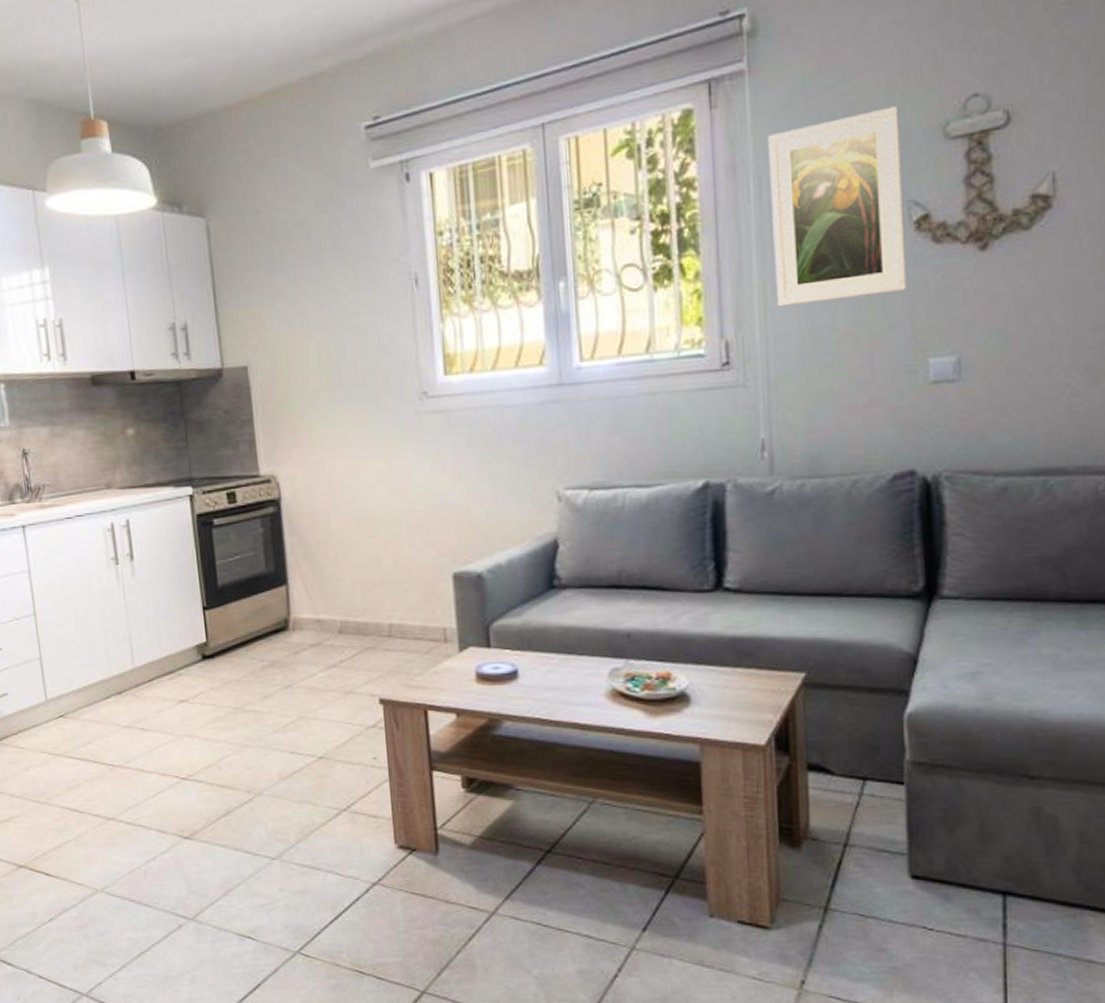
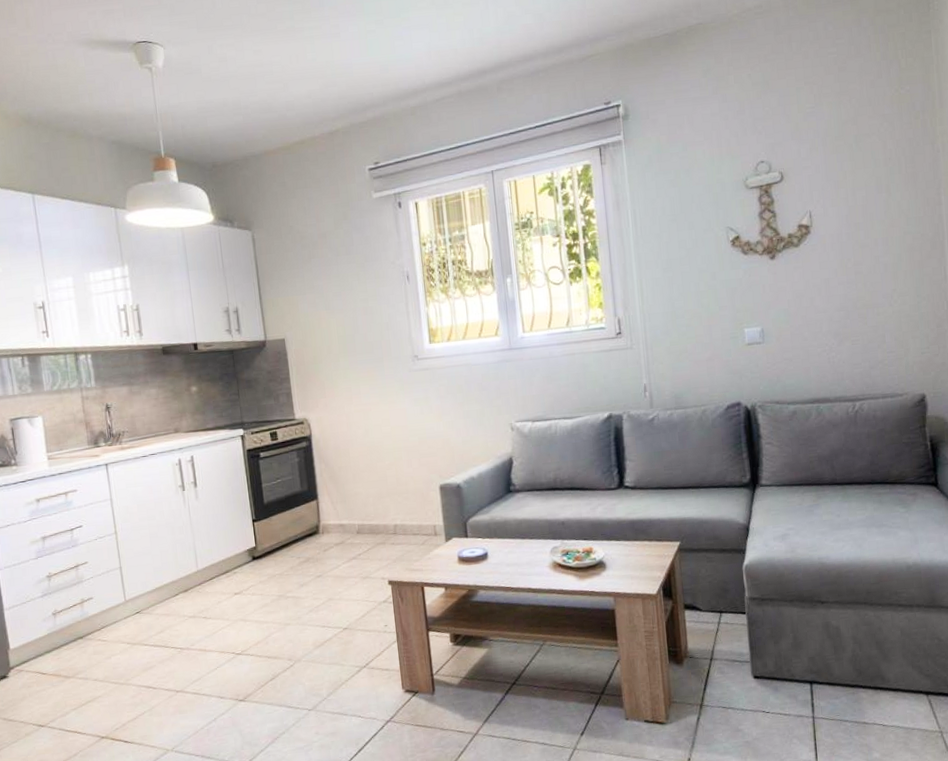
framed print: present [767,106,907,307] -> none [638,167,729,296]

